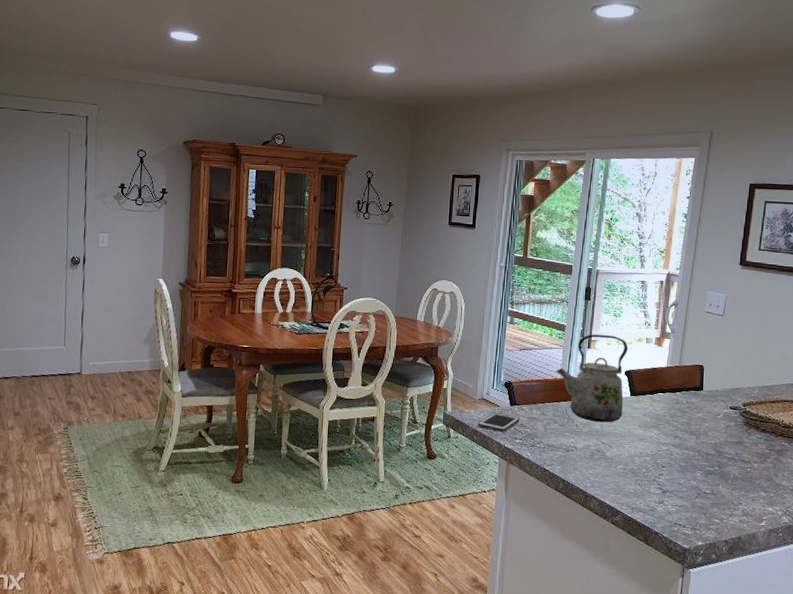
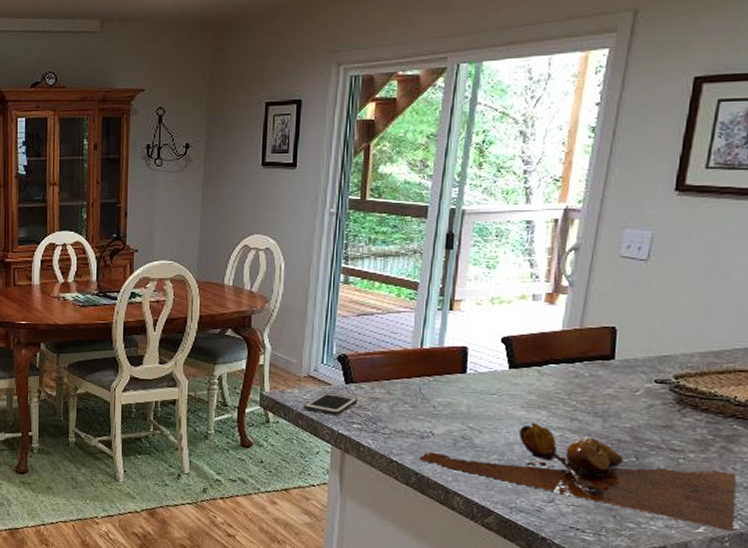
kettle: present [556,334,628,423] -> none [406,291,507,403]
cutting board: none [565,438,785,524] -> present [418,422,737,531]

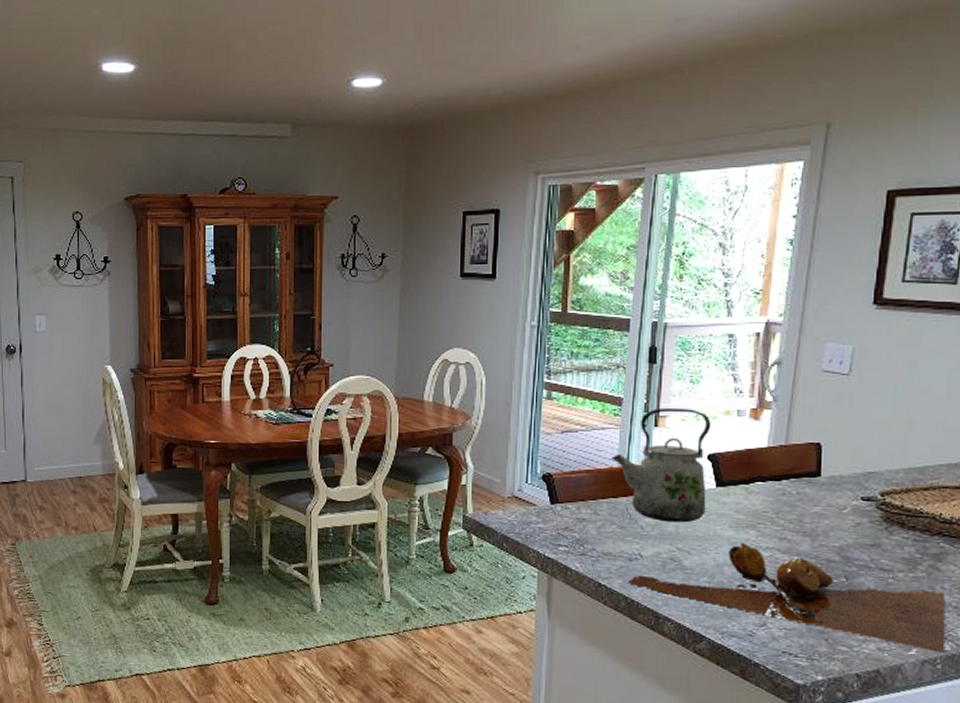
cell phone: present [303,393,358,416] -> none [508,514,564,538]
kettle: none [406,291,507,403] -> present [611,407,712,523]

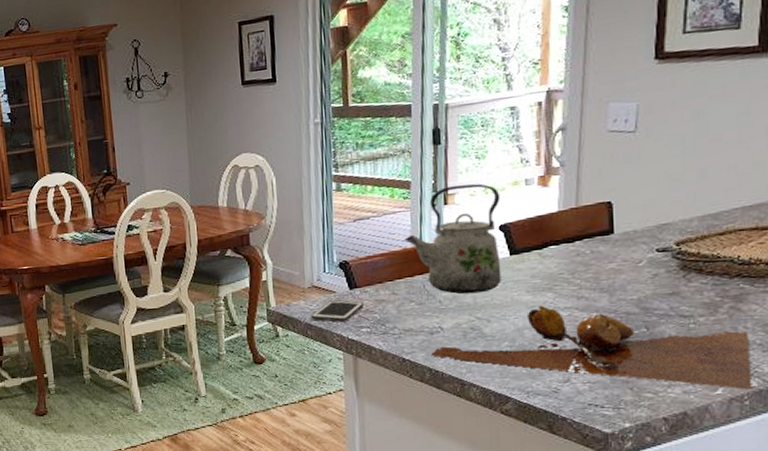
cell phone: none [508,514,564,538] -> present [311,300,364,322]

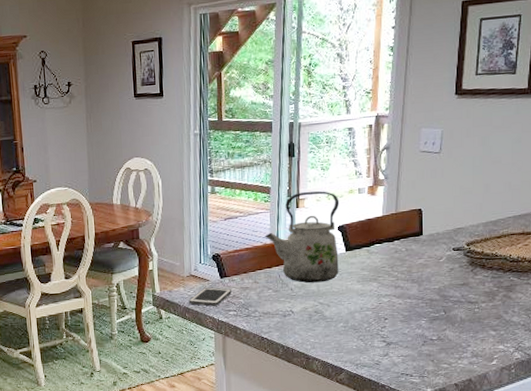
cutting board: present [430,305,752,390] -> none [283,292,517,361]

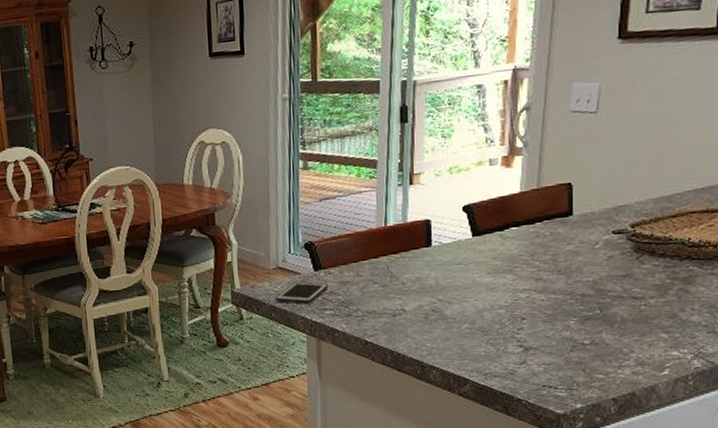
kettle: present [265,191,340,283] -> none [370,163,465,276]

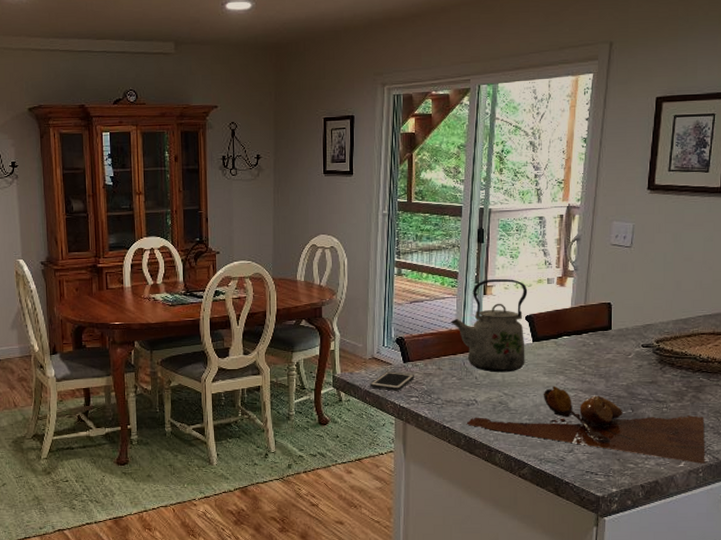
kettle: none [370,163,465,276] -> present [450,278,528,373]
cutting board: none [392,287,697,370] -> present [466,386,705,464]

